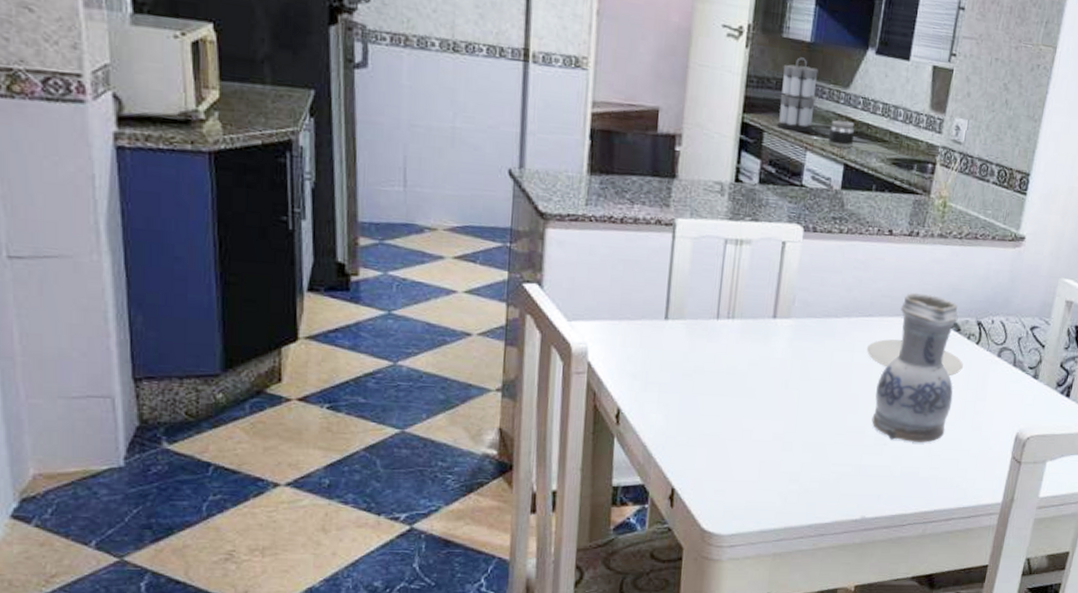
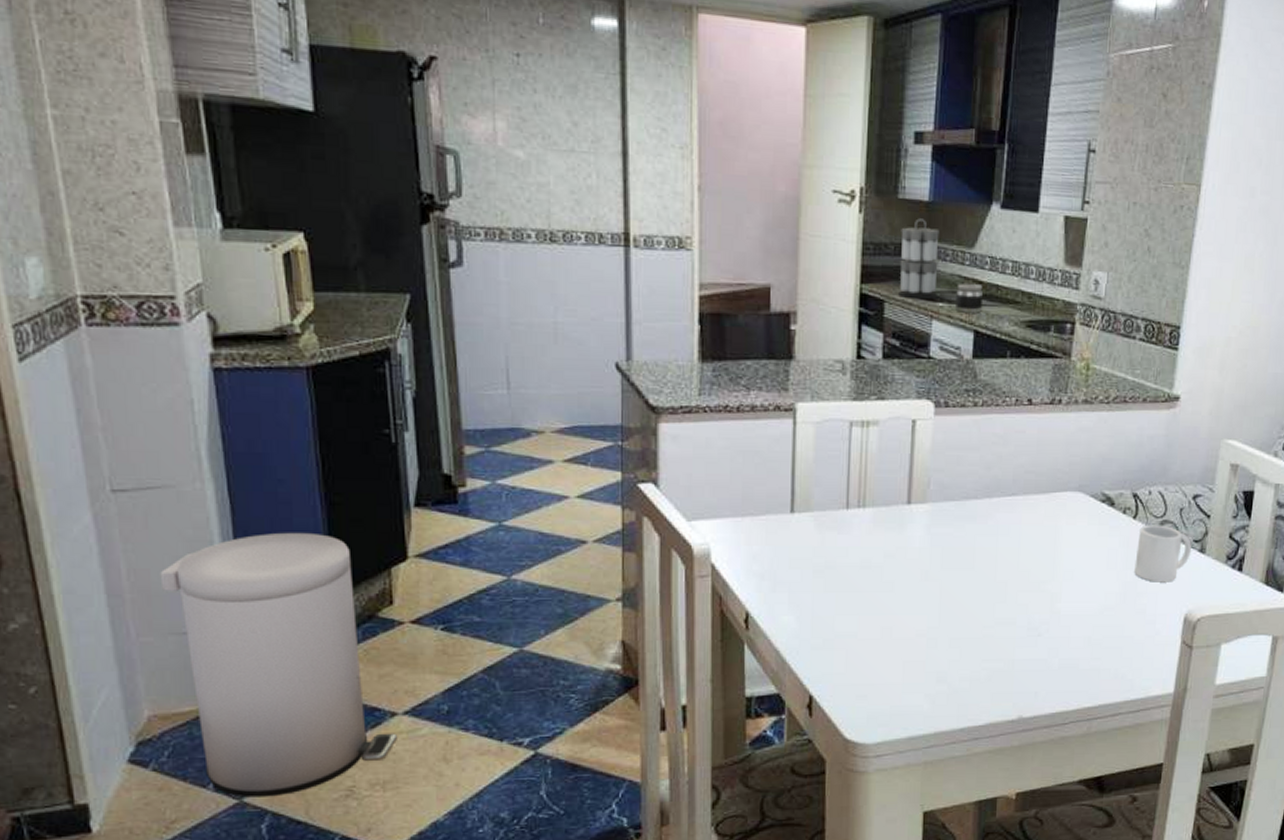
pedal bin: none [52,307,278,557] -> present [160,532,397,798]
plate: present [866,339,963,377] -> none [1011,519,1120,556]
ceramic jug: present [871,292,958,443] -> none [1023,466,1111,632]
mug: none [974,350,1027,404] -> present [1134,525,1192,583]

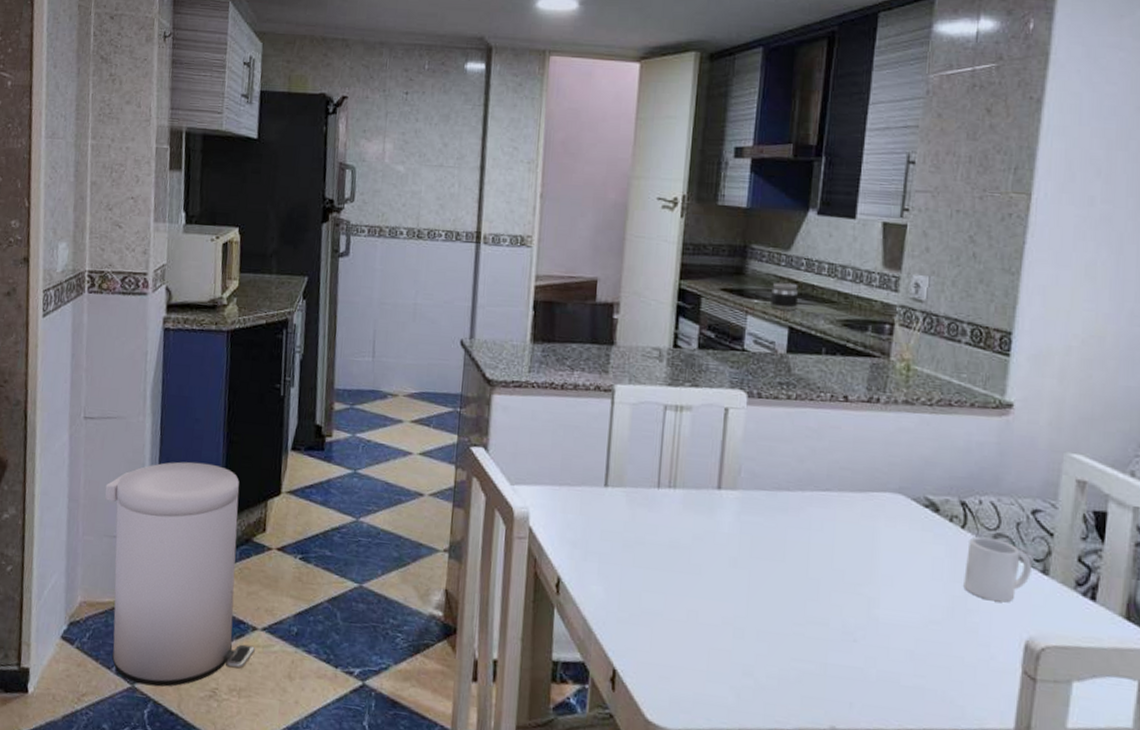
spice rack: present [898,218,940,300] -> none [715,223,756,297]

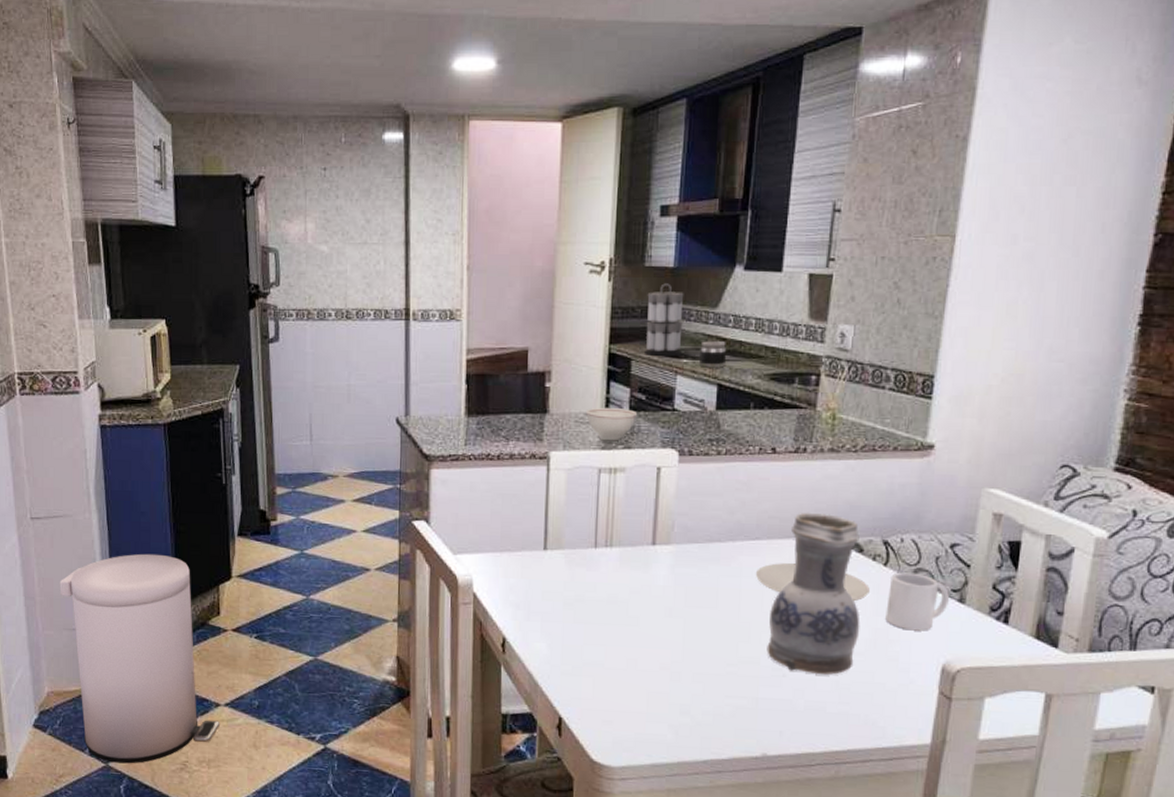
bowl: none [653,342,707,380] -> present [585,407,638,443]
spice rack: none [715,223,756,297] -> present [645,283,684,357]
plate: none [825,517,947,565] -> present [755,563,870,602]
ceramic jug: none [836,465,937,643] -> present [767,512,860,675]

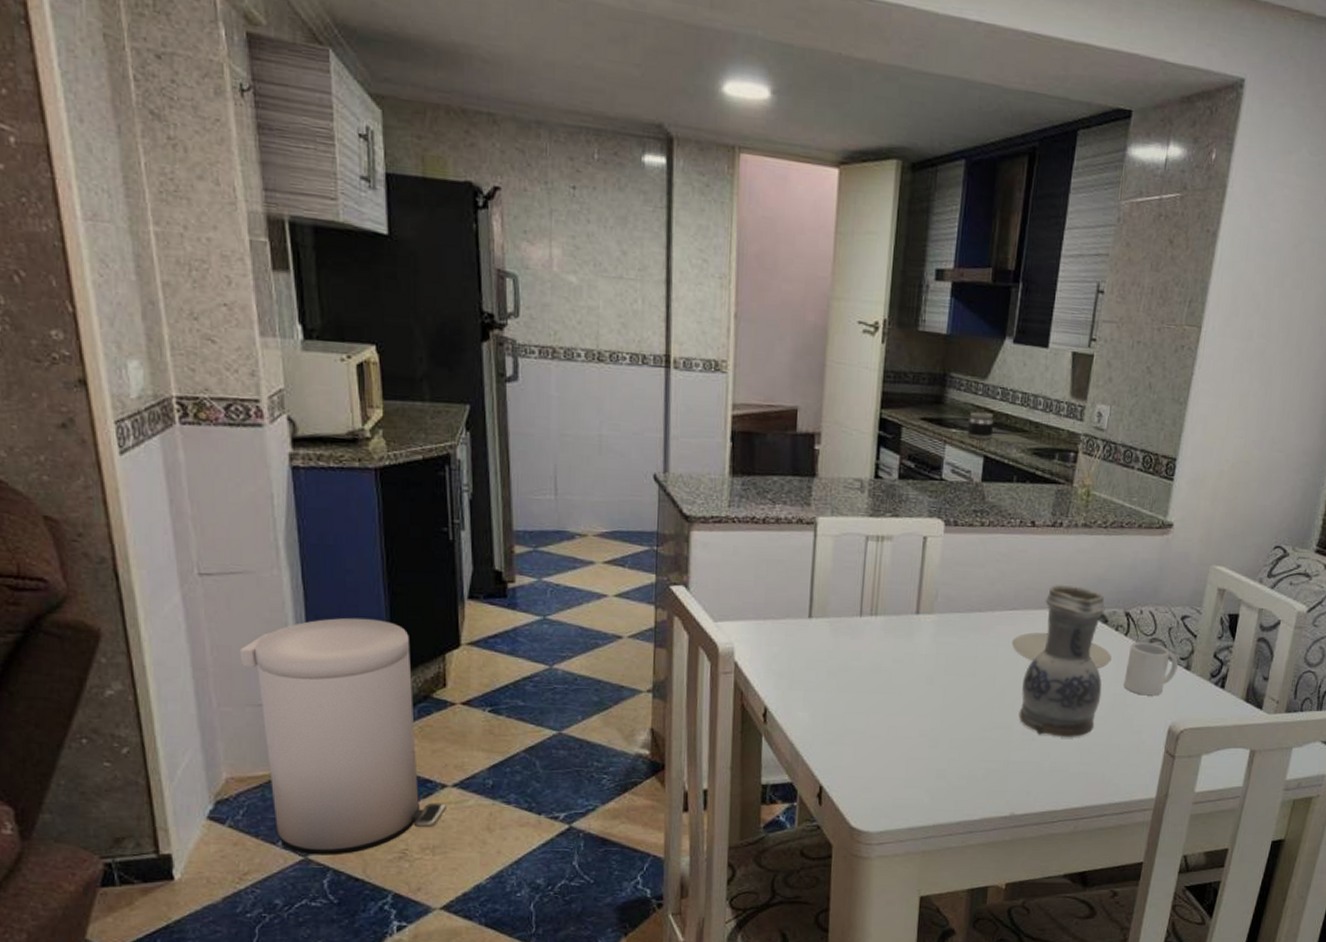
bowl: present [585,407,638,443] -> none [854,473,907,510]
spice rack: present [645,283,684,357] -> none [915,350,956,426]

